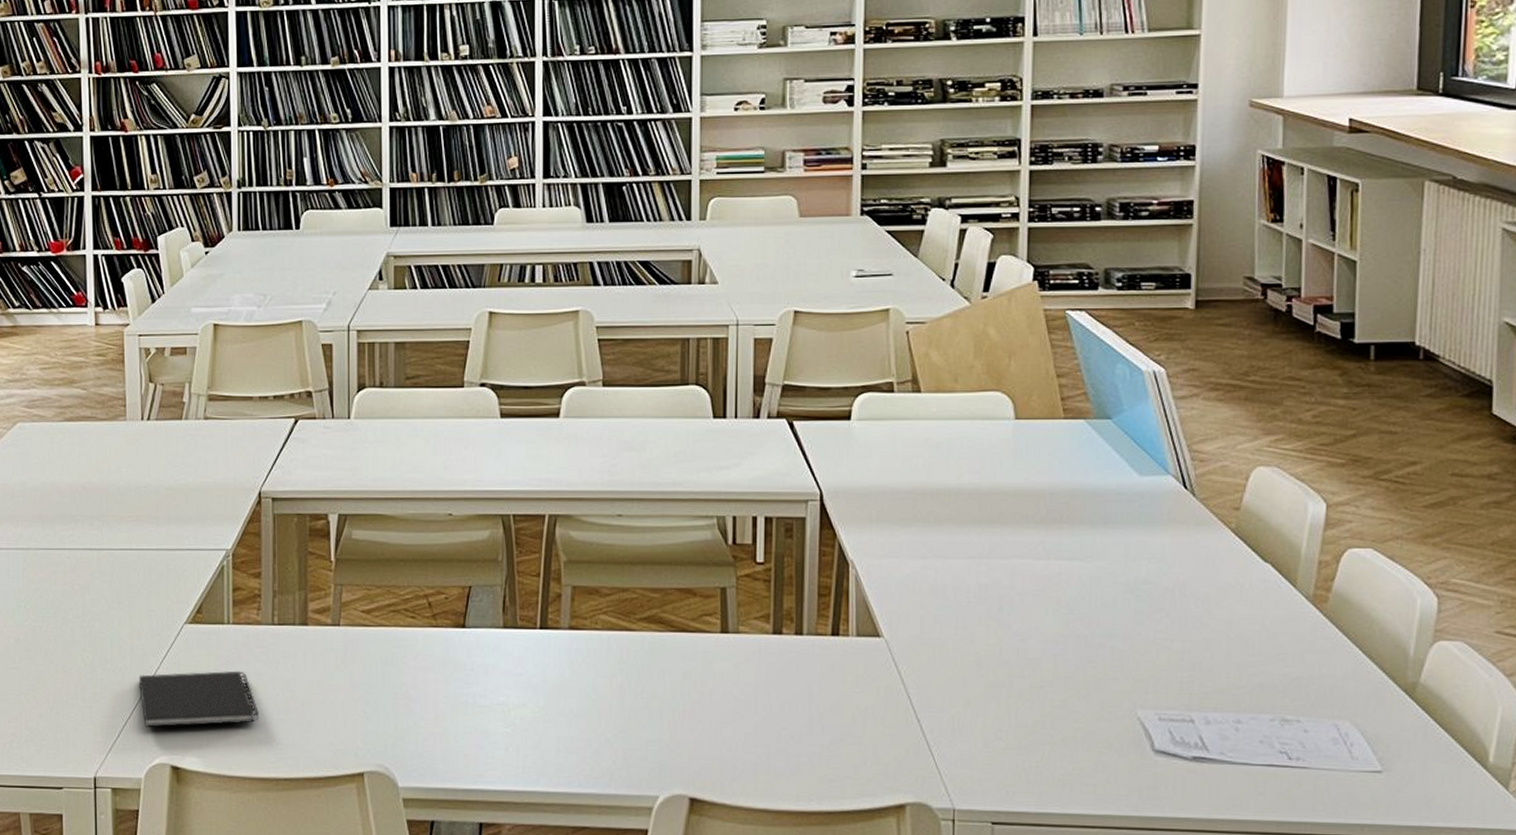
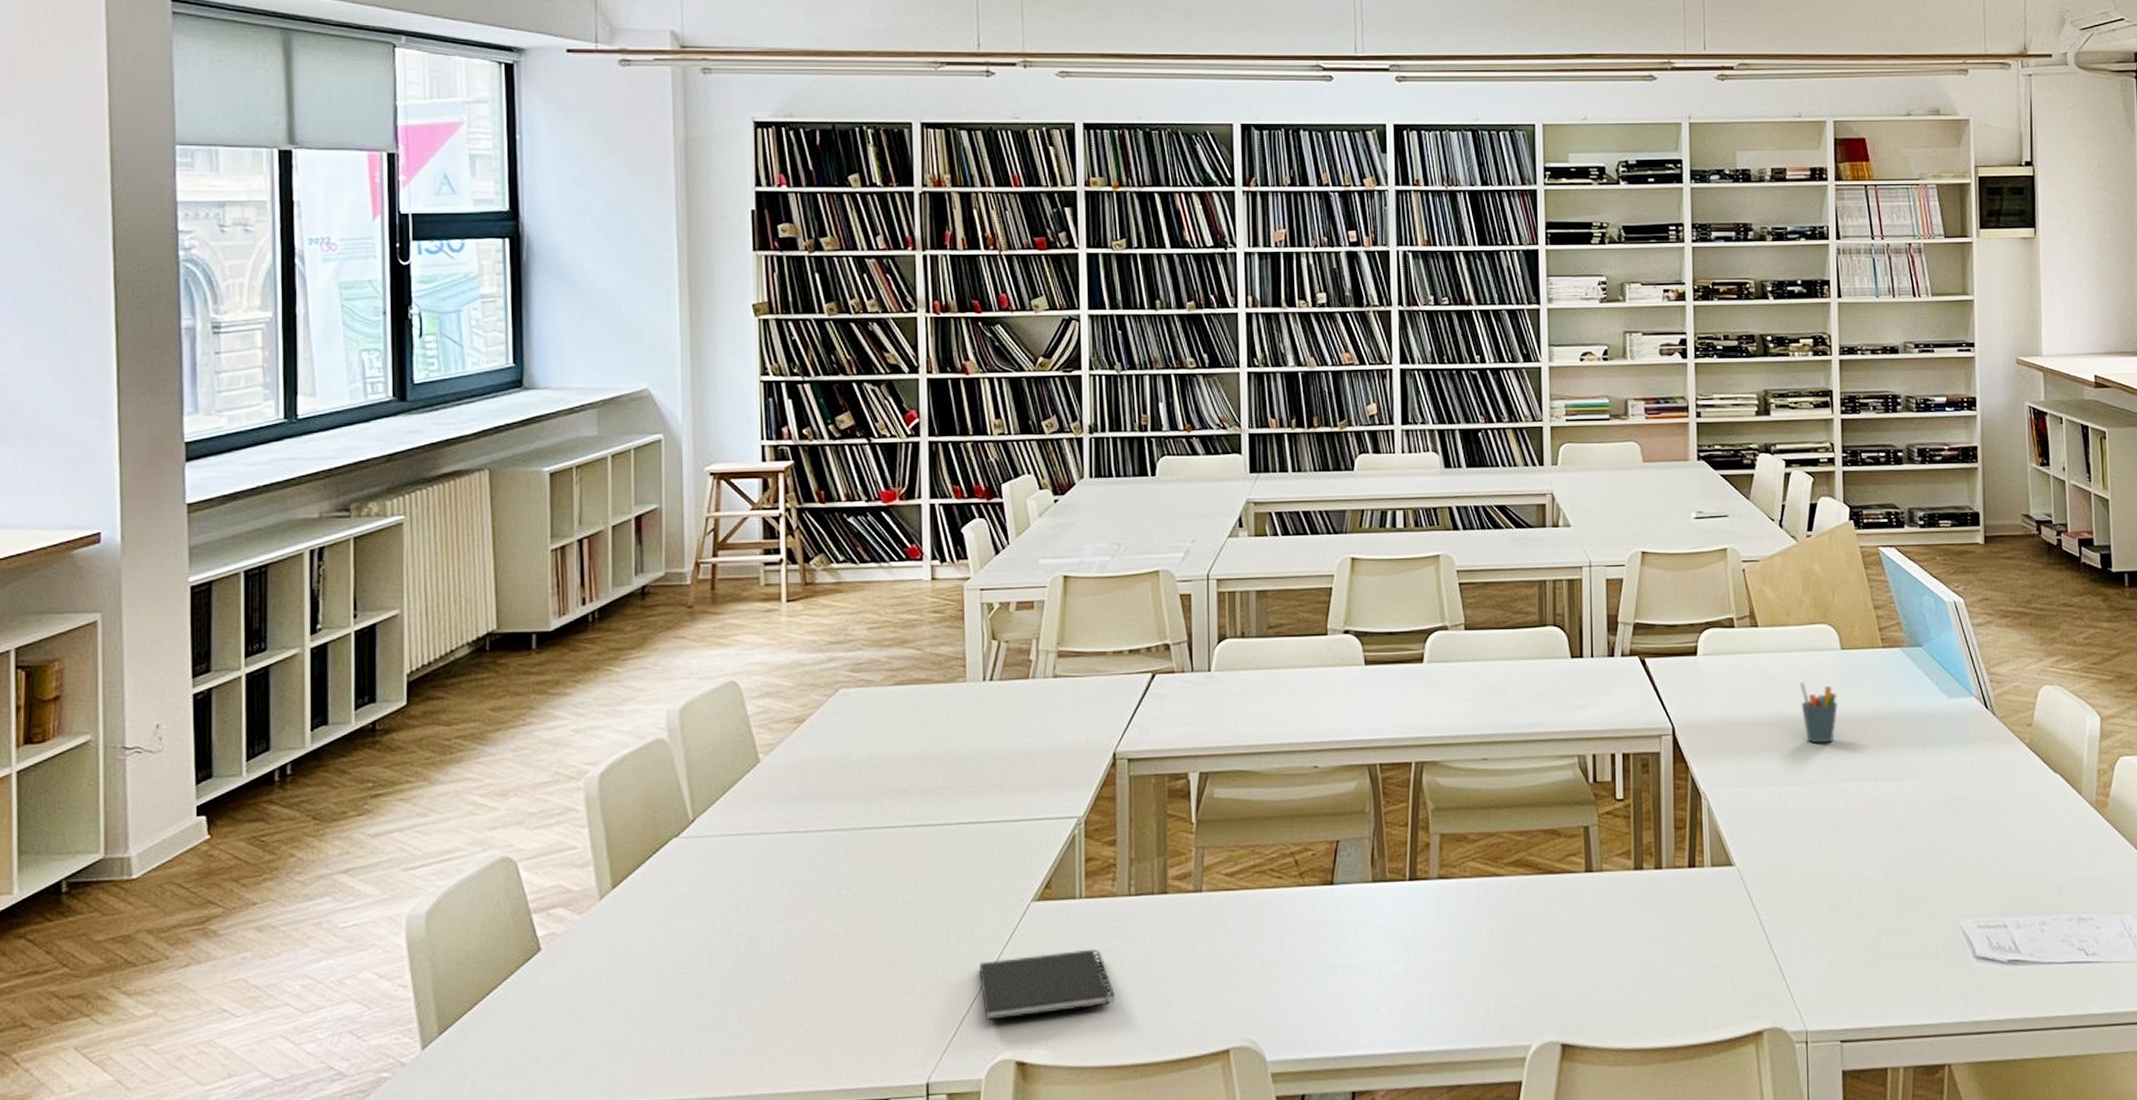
pen holder: none [965,451,1008,517] -> present [1800,681,1837,743]

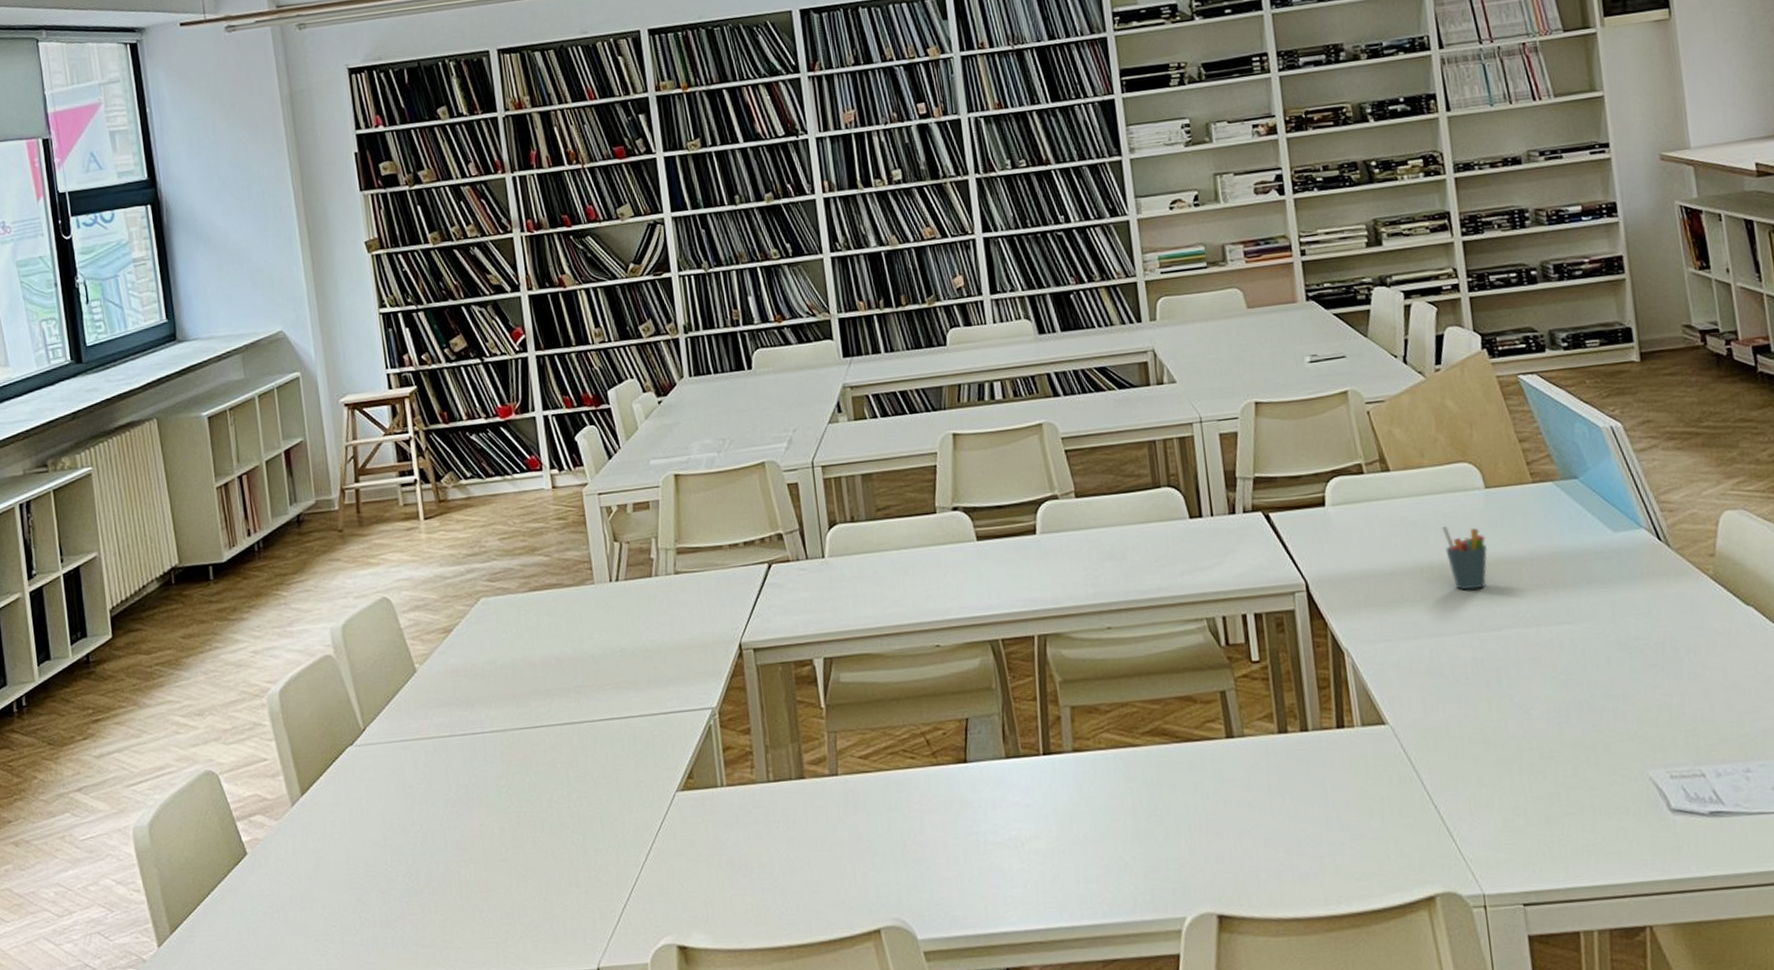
notebook: present [980,949,1115,1021] -> none [634,835,764,908]

